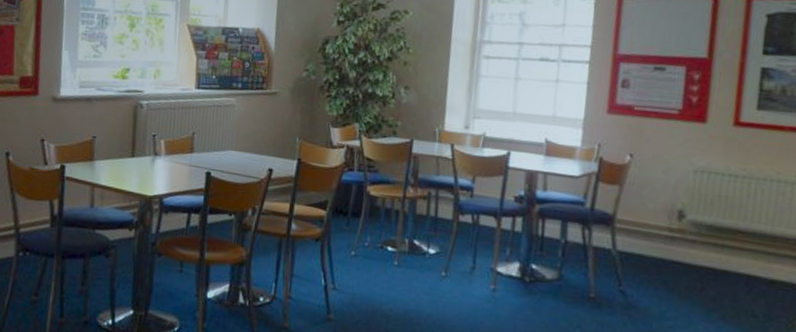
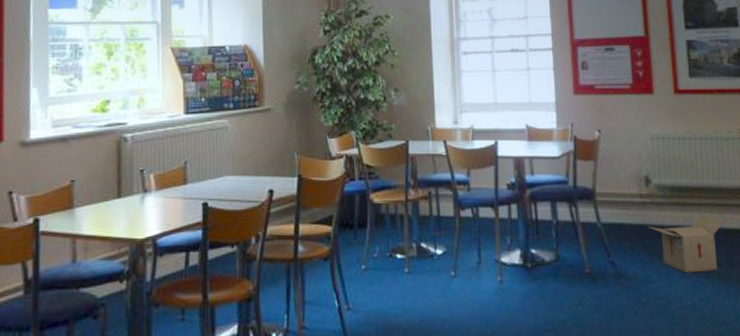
cardboard box: none [672,259,771,321] -> present [647,214,725,273]

